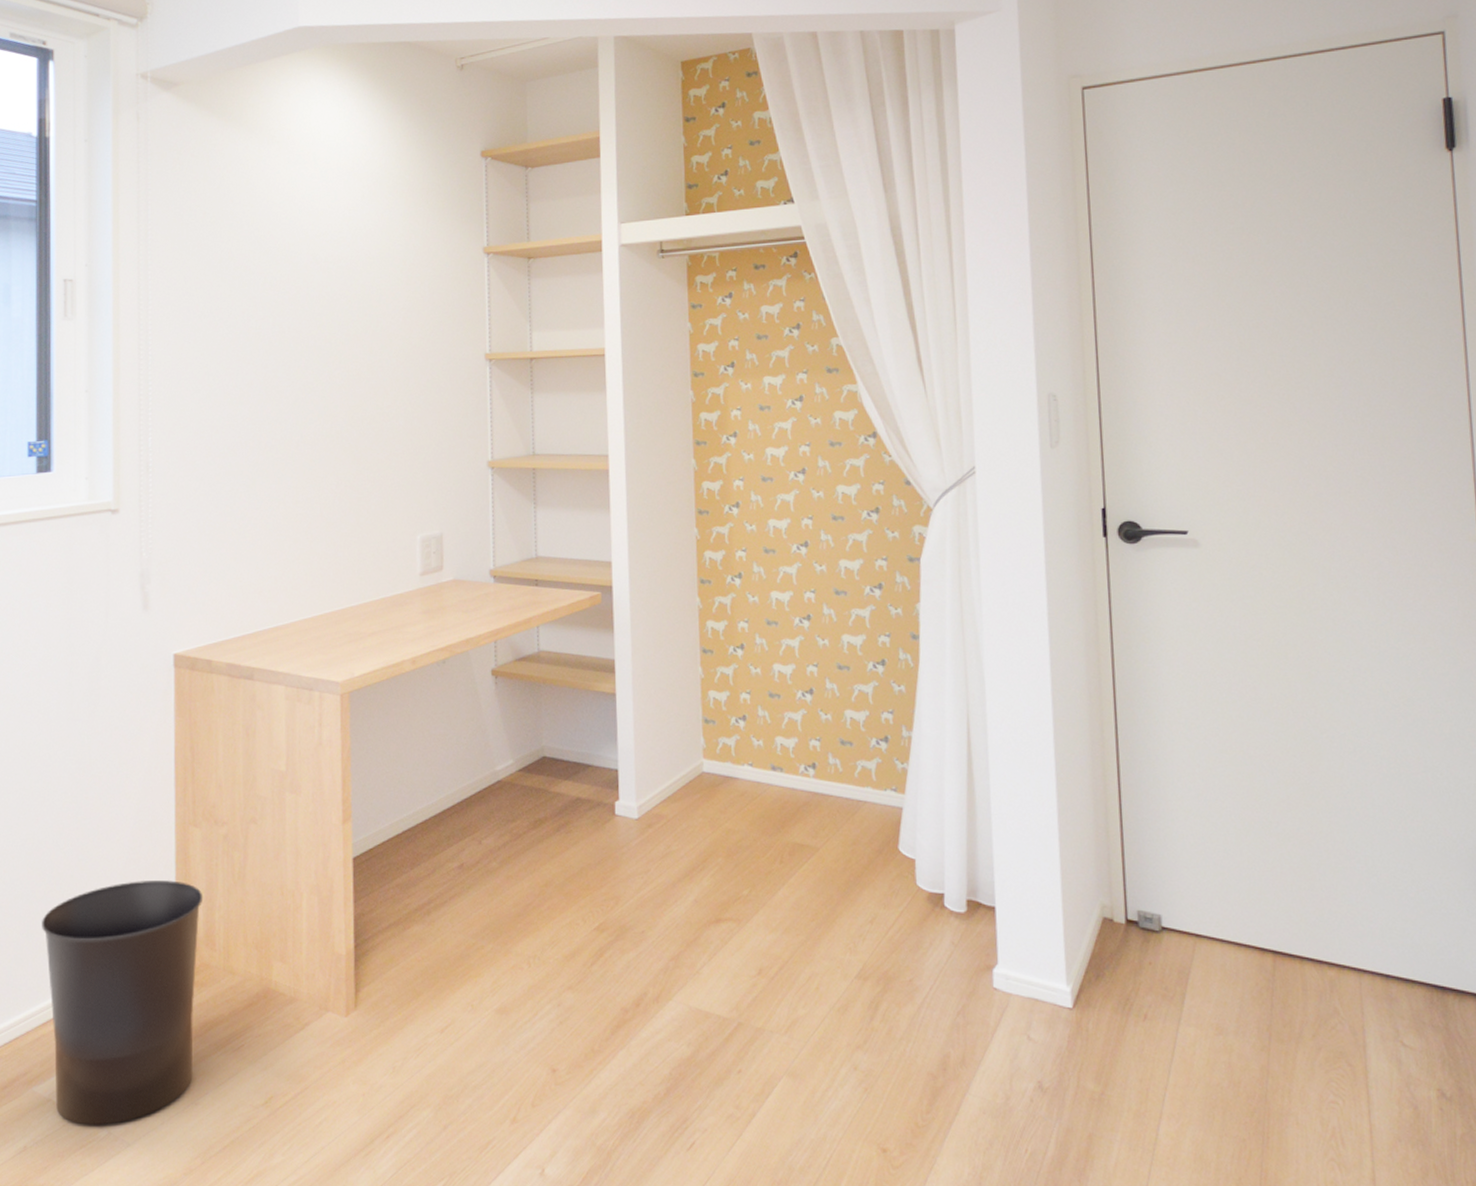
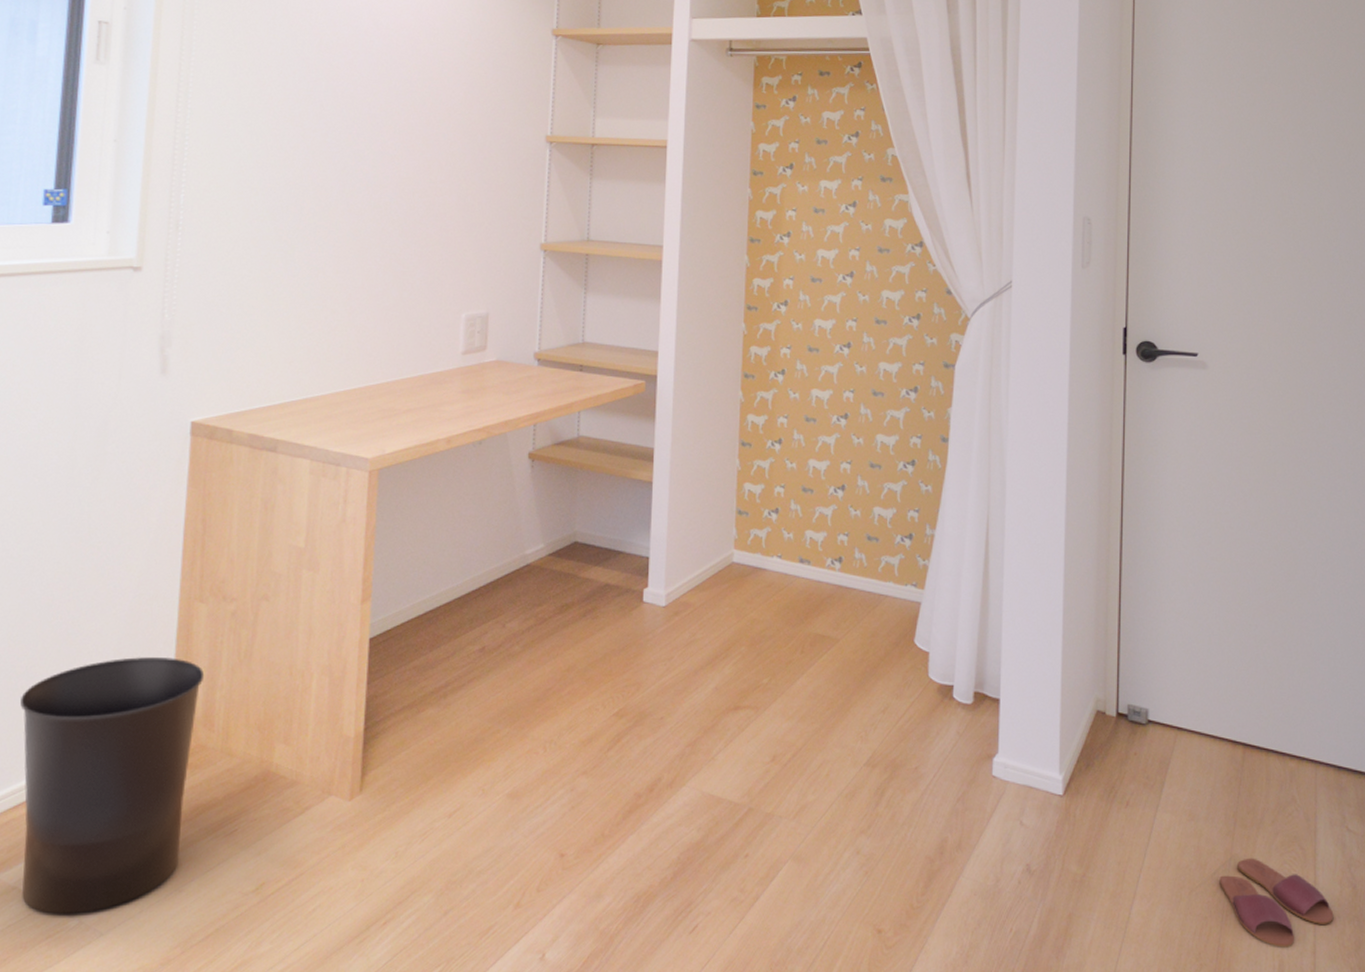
slippers: none [1256,1075,1394,1173] -> present [1219,858,1334,948]

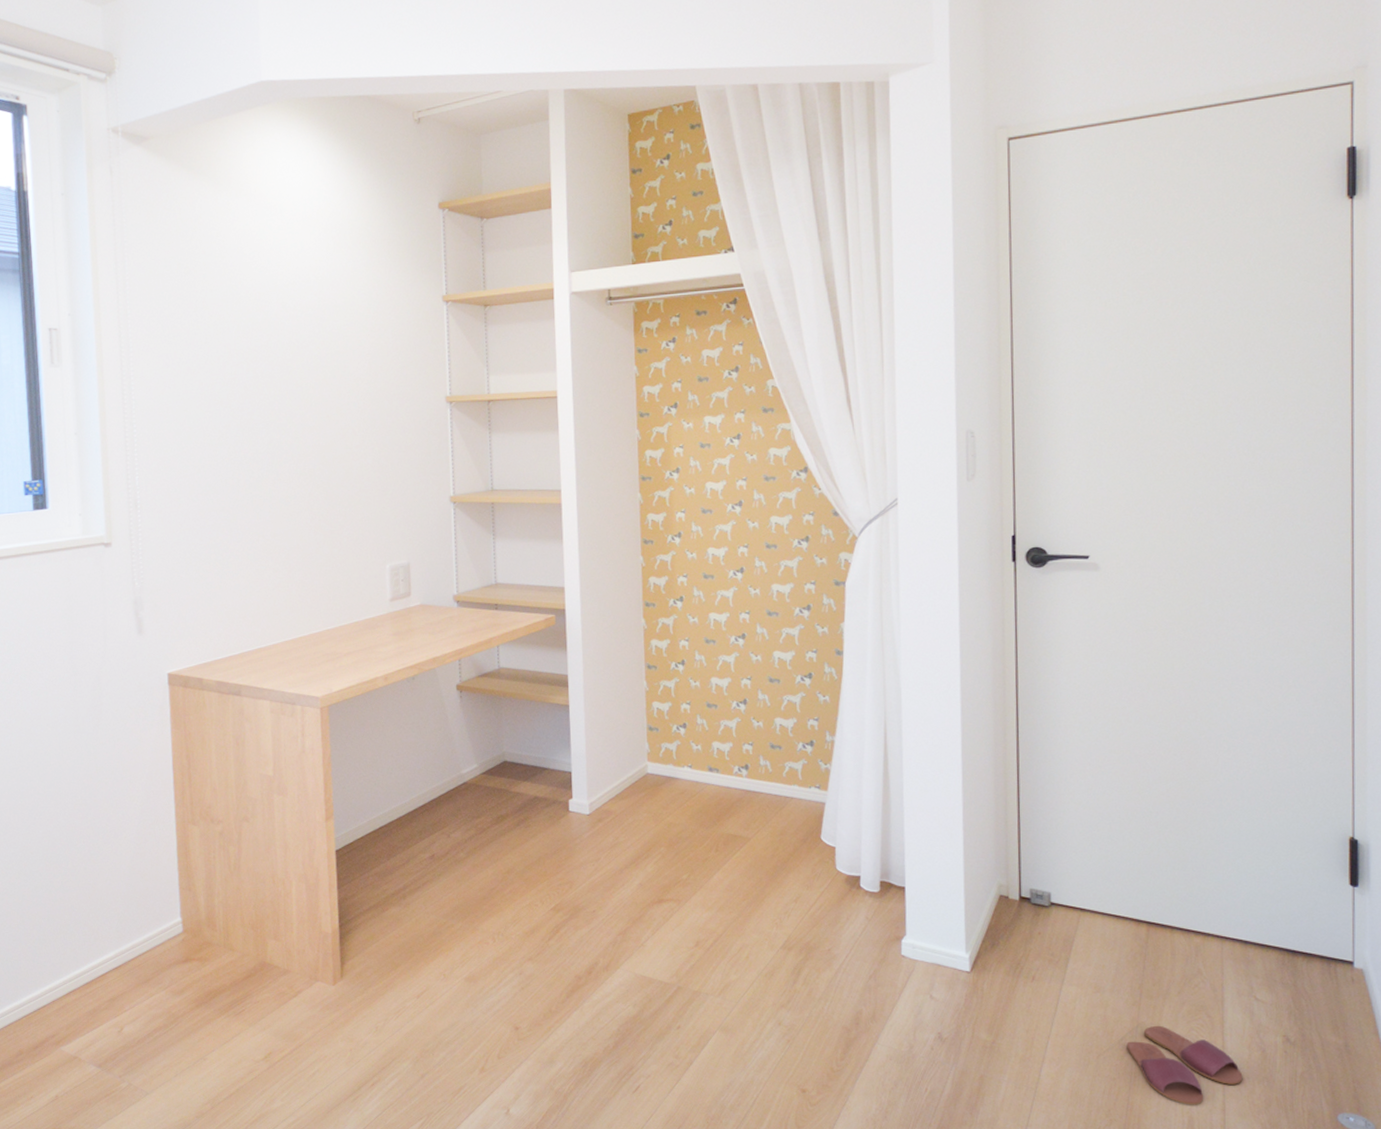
waste bin: present [20,657,205,914] -> none [61,871,204,1078]

